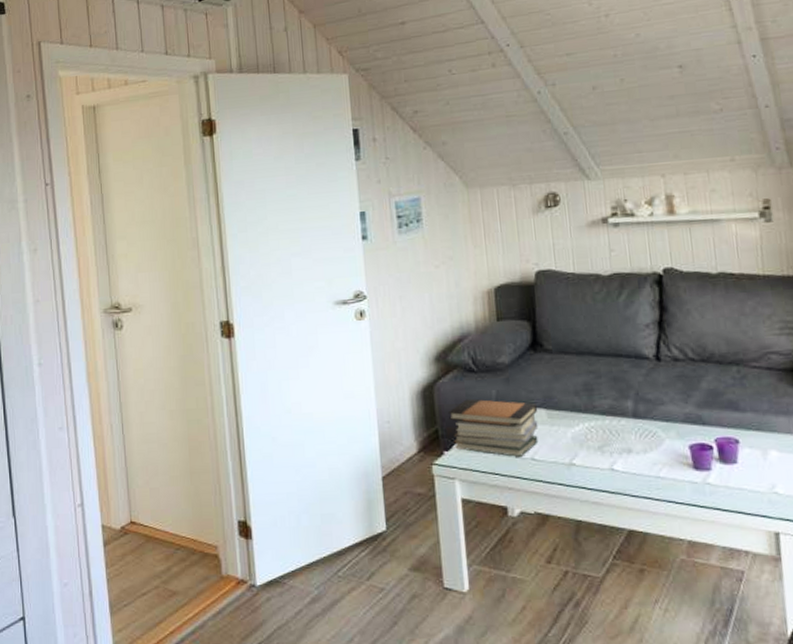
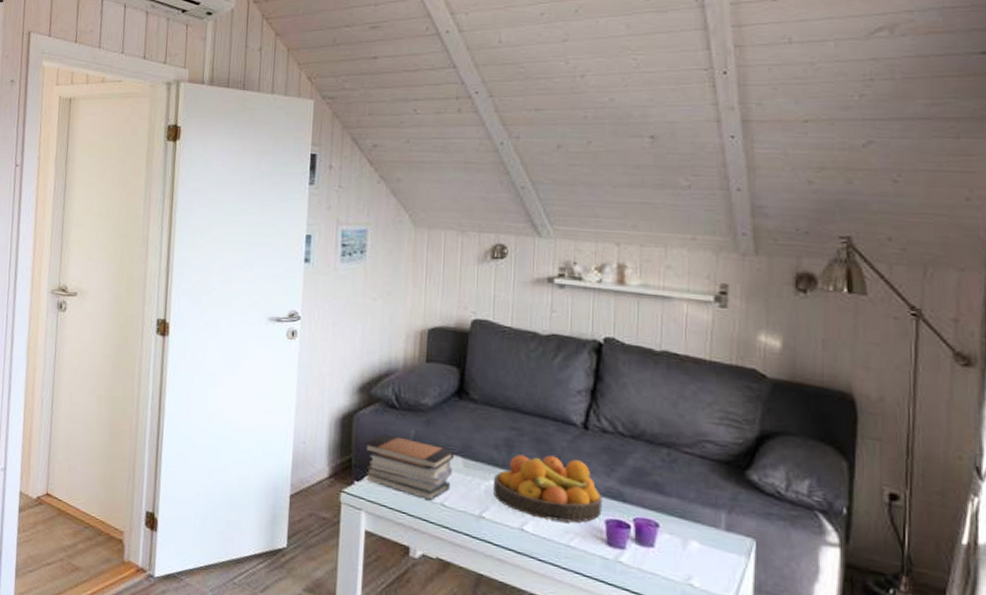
fruit bowl: none [579,392,685,456] -> present [494,454,602,523]

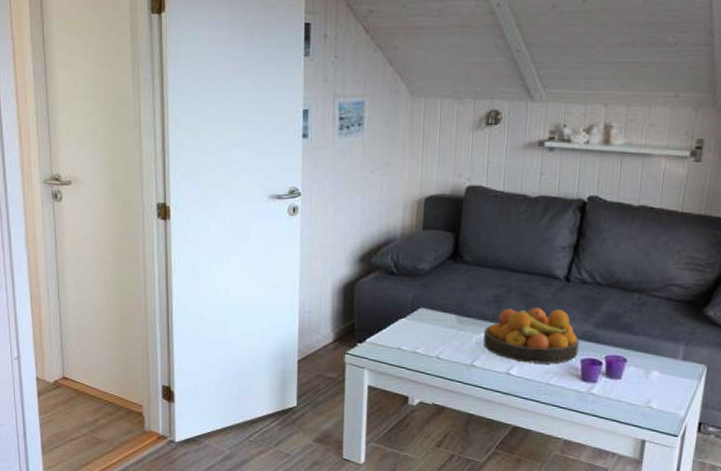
book stack: present [363,434,455,501] -> none [365,298,449,356]

